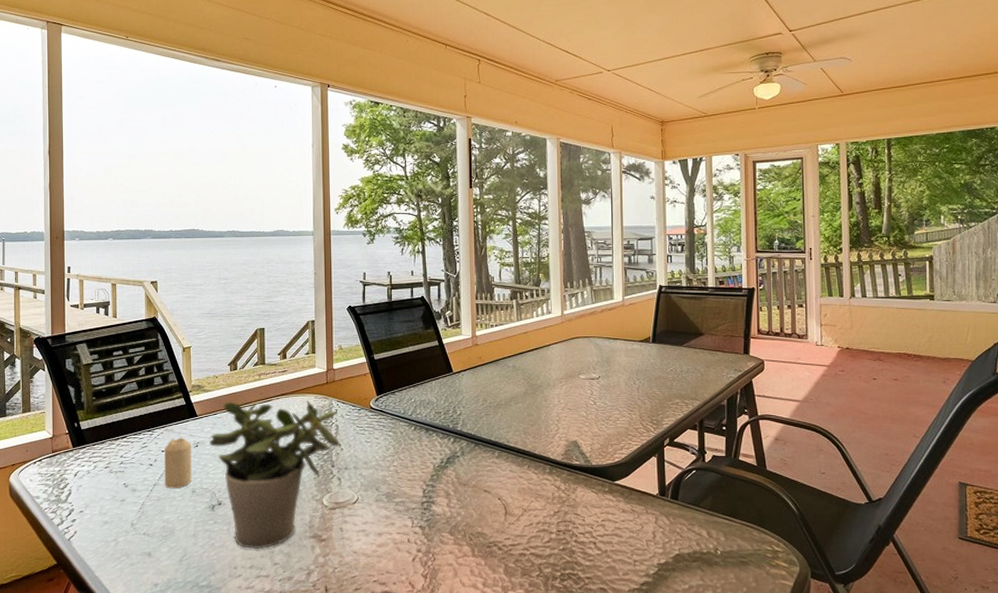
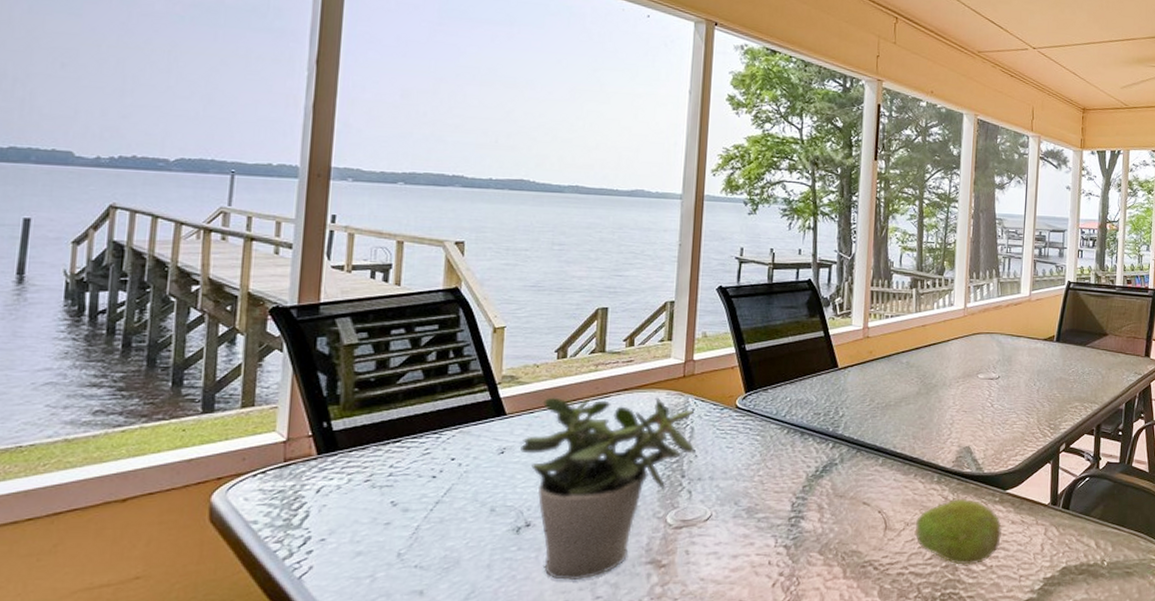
candle: present [164,437,192,489] -> none [452,441,495,508]
fruit: none [531,488,614,550] -> present [913,498,1003,566]

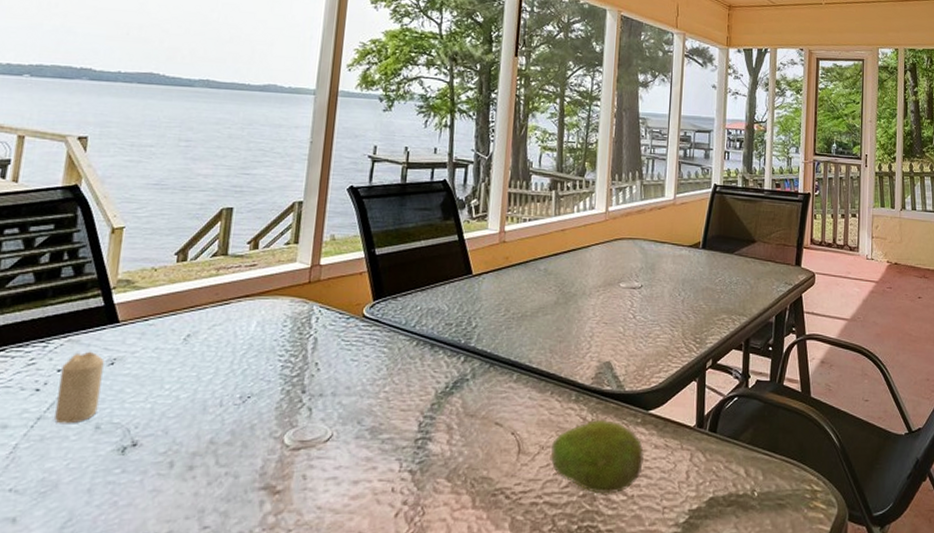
candle: none [452,441,495,508] -> present [54,351,104,424]
potted plant: present [520,397,694,580] -> none [132,303,318,507]

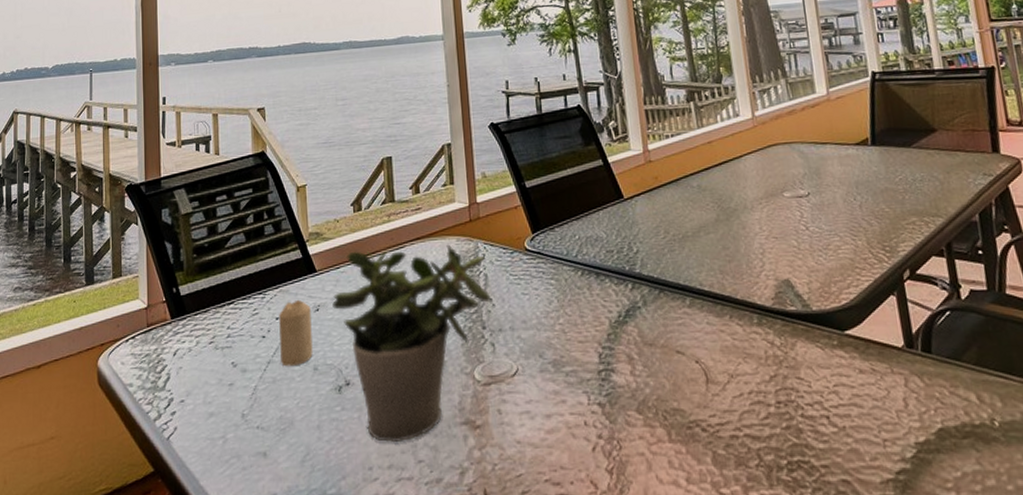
potted plant: none [132,303,318,507] -> present [332,244,491,442]
fruit: present [549,419,645,496] -> none [740,343,851,427]

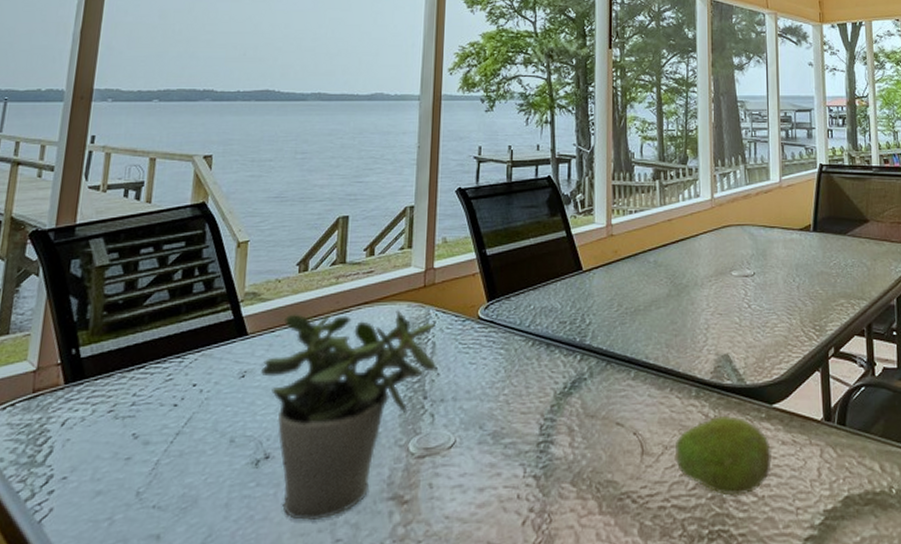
candle: present [279,299,313,367] -> none [192,364,236,439]
fruit: none [740,343,851,427] -> present [673,415,773,497]

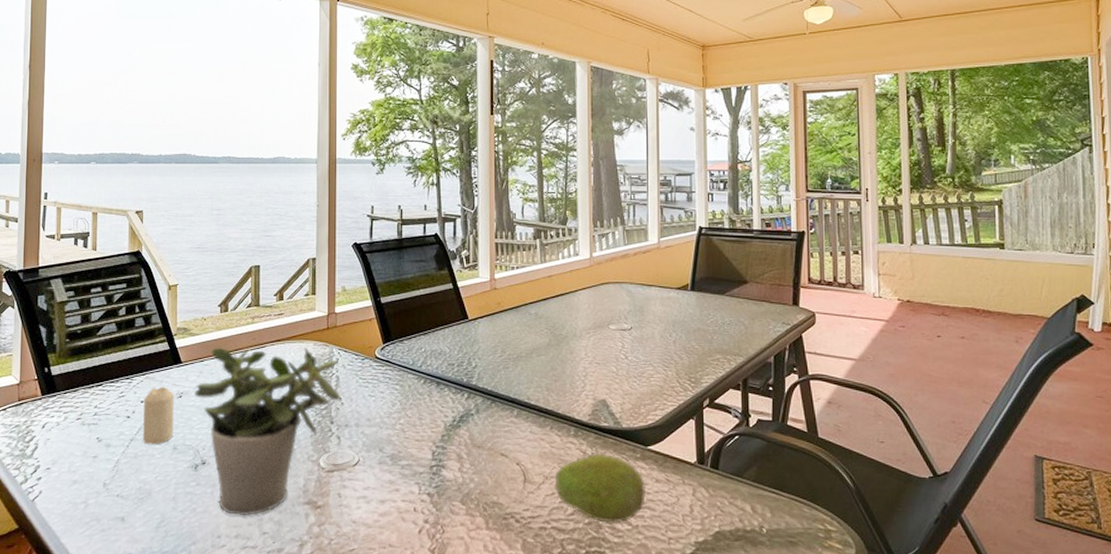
candle: none [192,364,236,439] -> present [143,386,174,445]

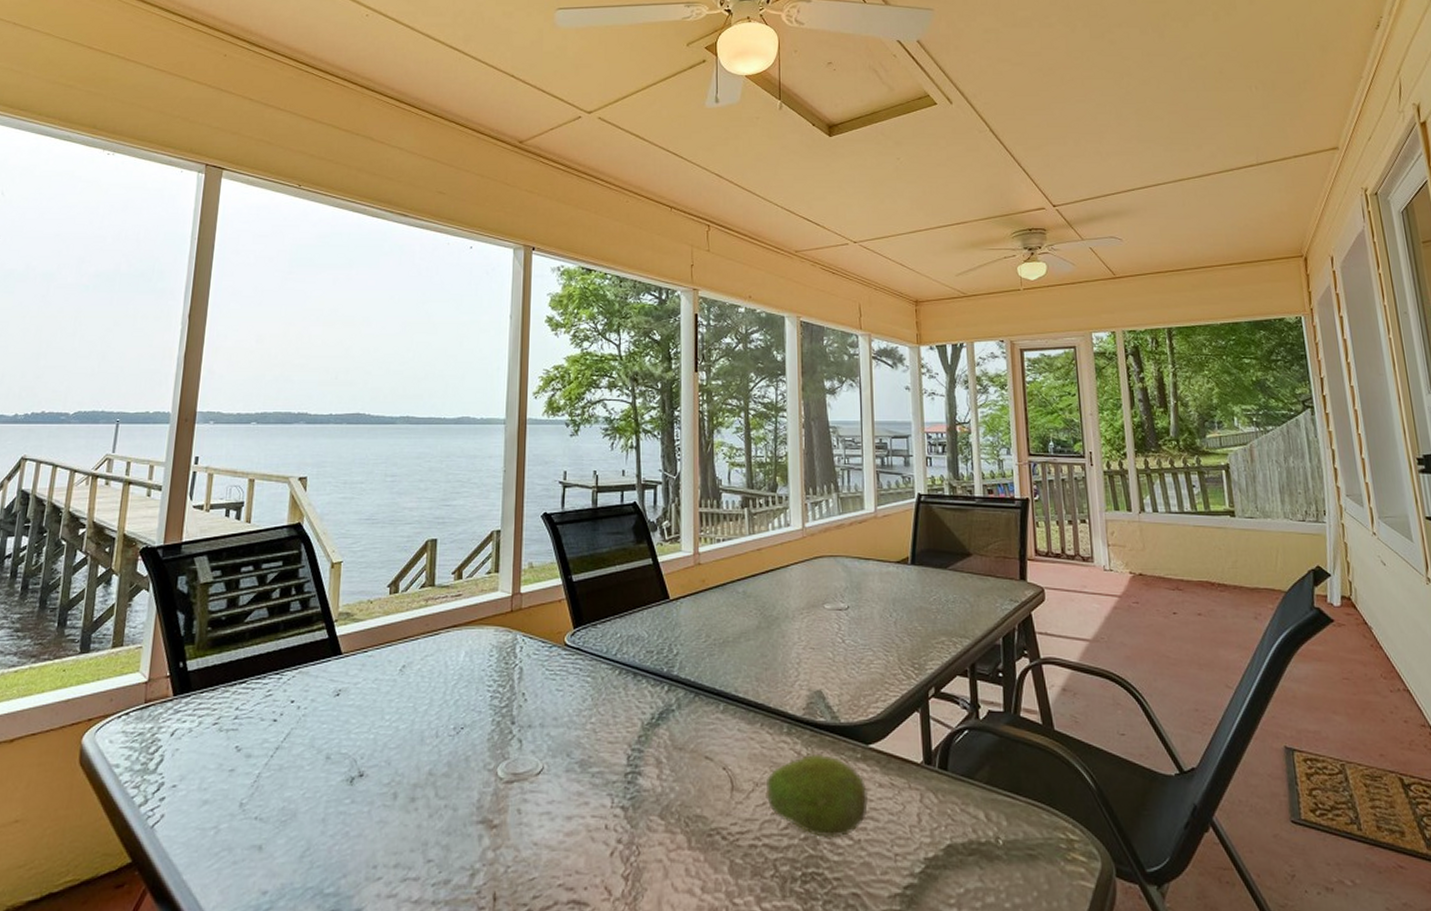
candle: present [143,386,174,445] -> none [291,682,331,754]
potted plant: present [195,347,340,515] -> none [355,634,524,839]

